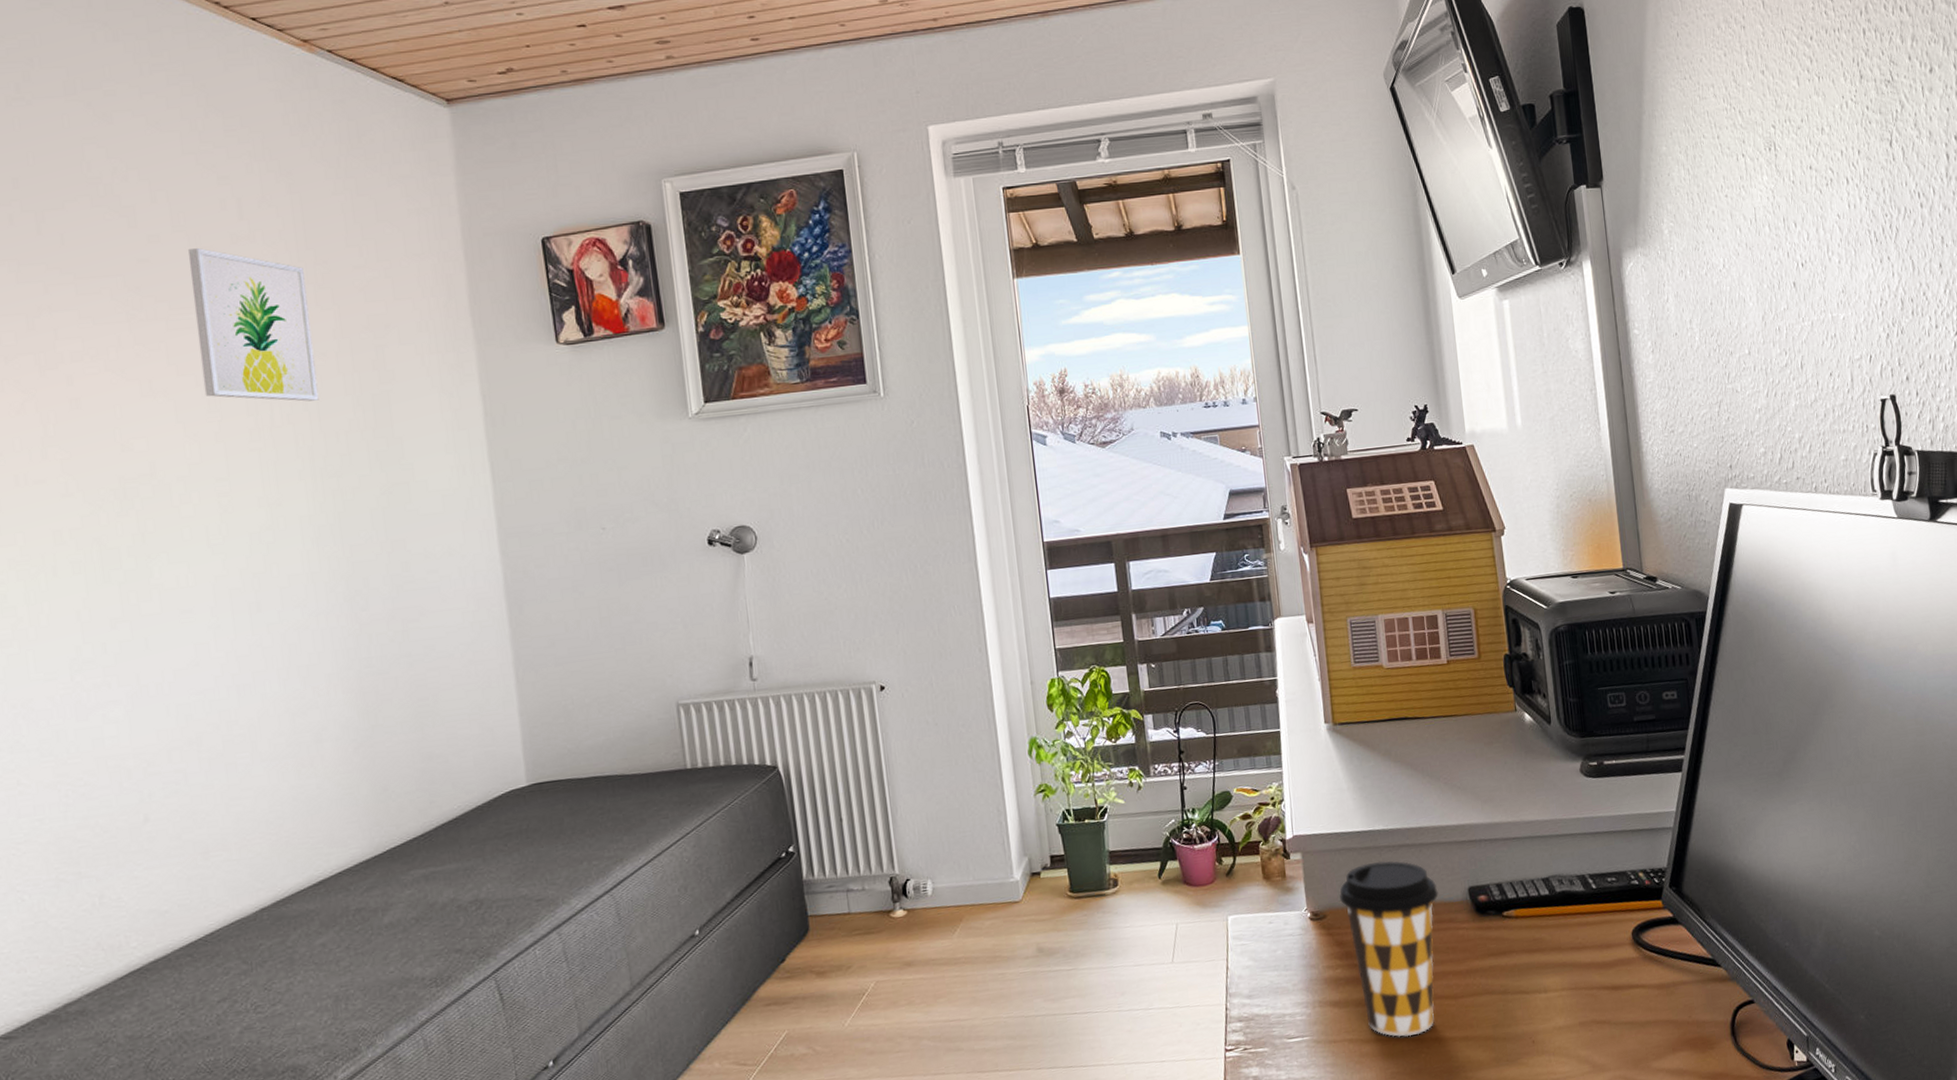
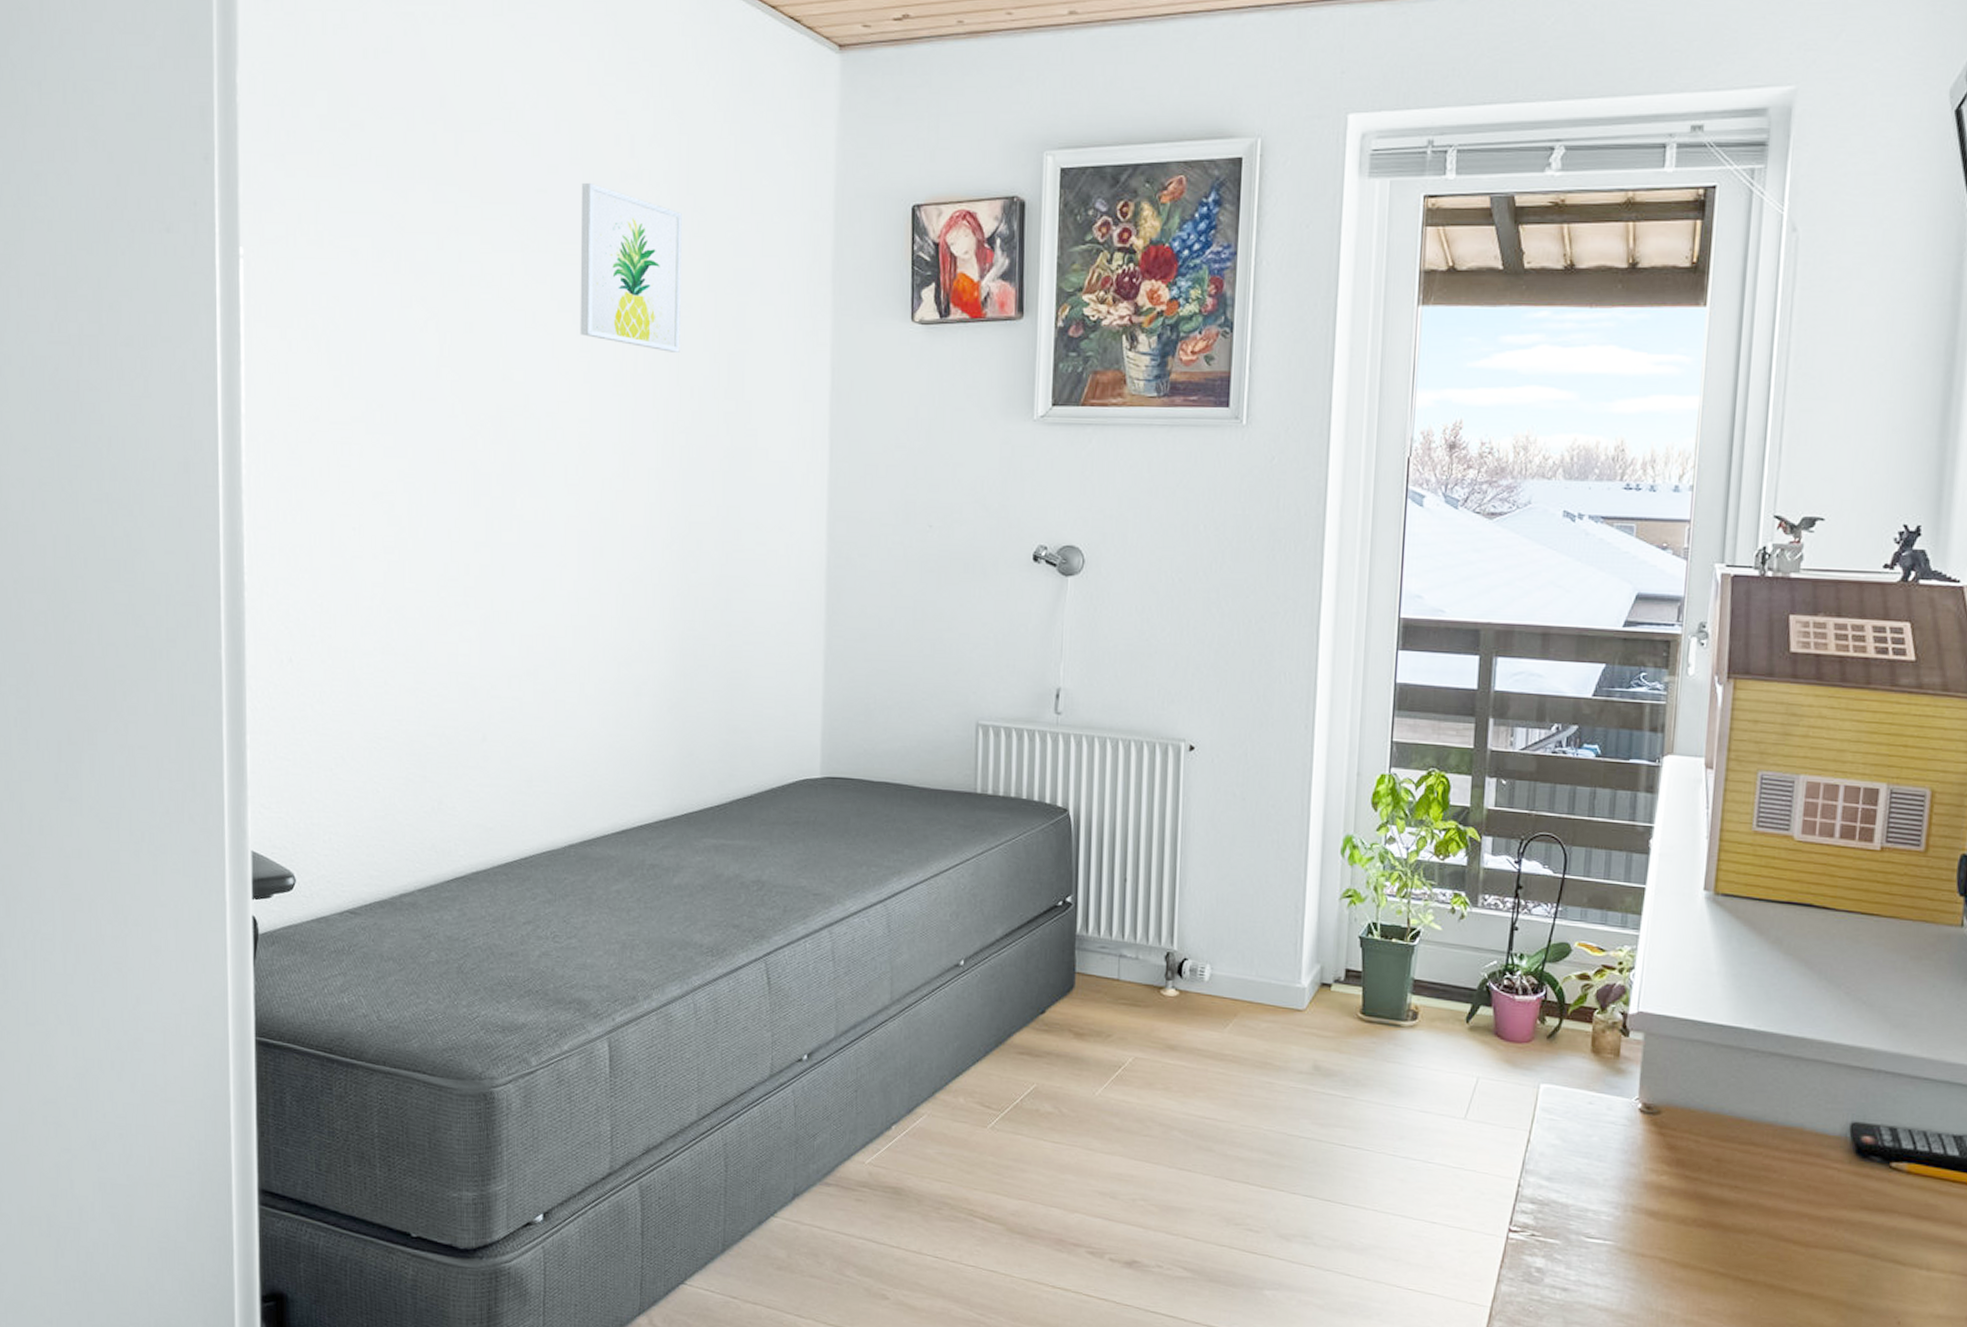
coffee cup: present [1340,860,1439,1038] -> none [1682,1063,1810,1275]

